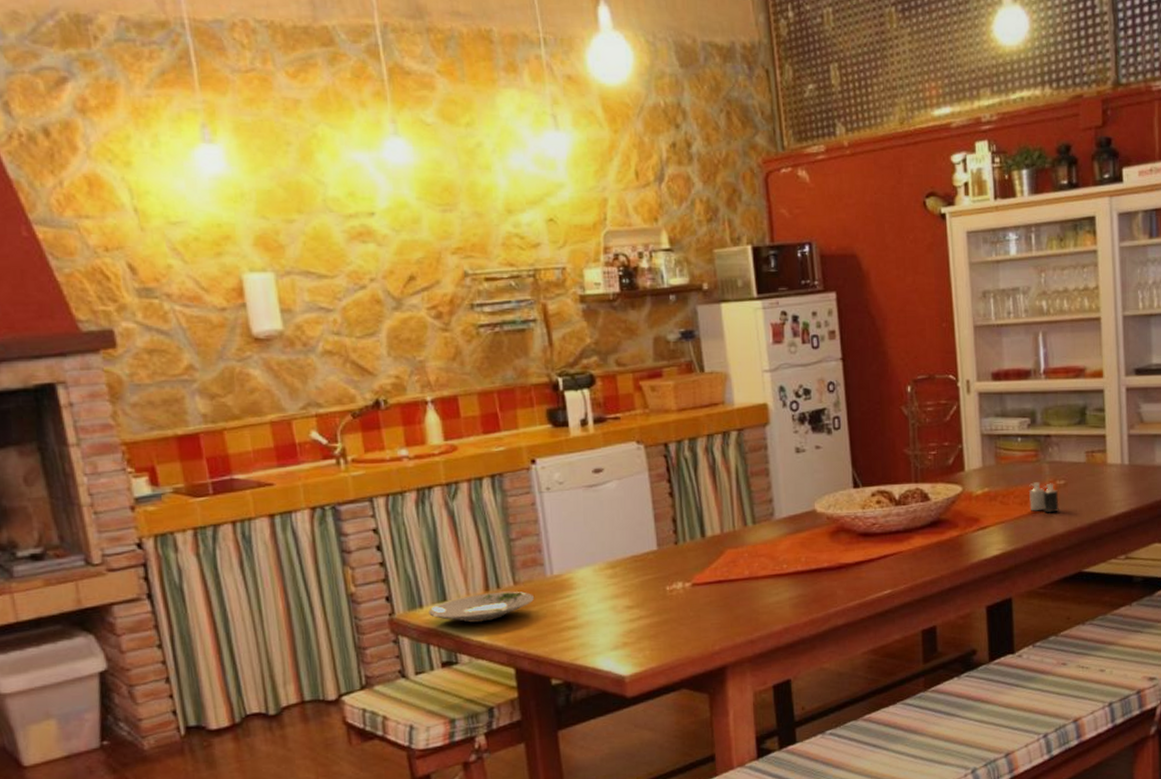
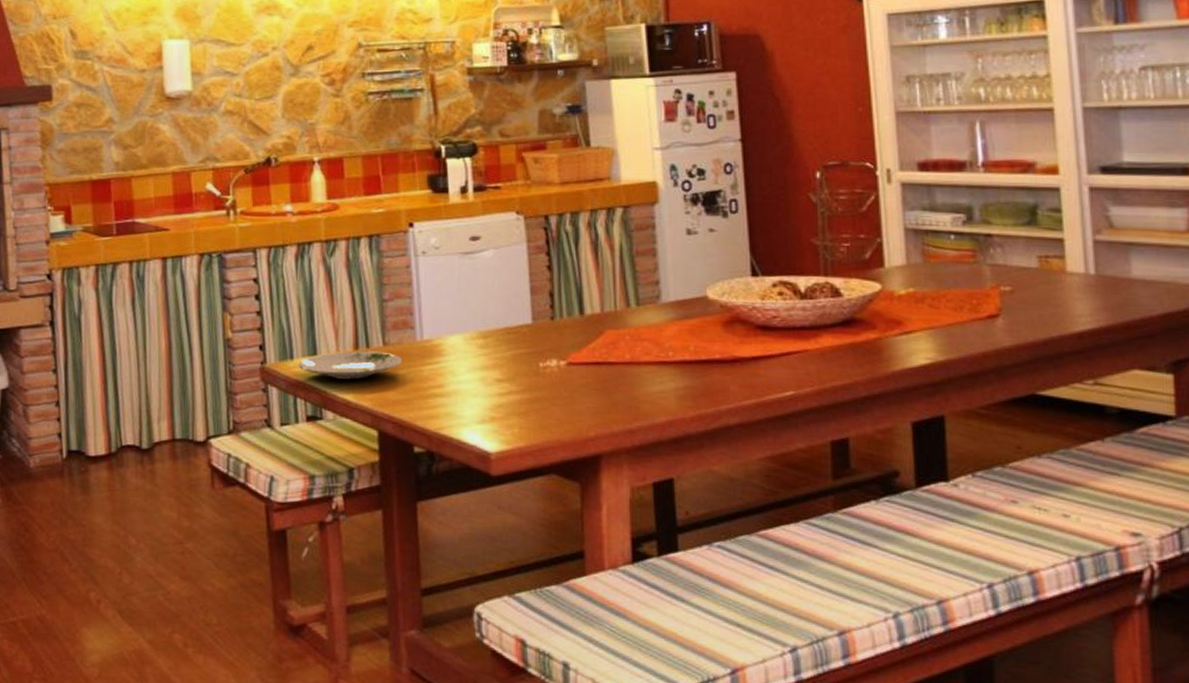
candle: present [1029,482,1059,512] -> none [965,286,1004,322]

